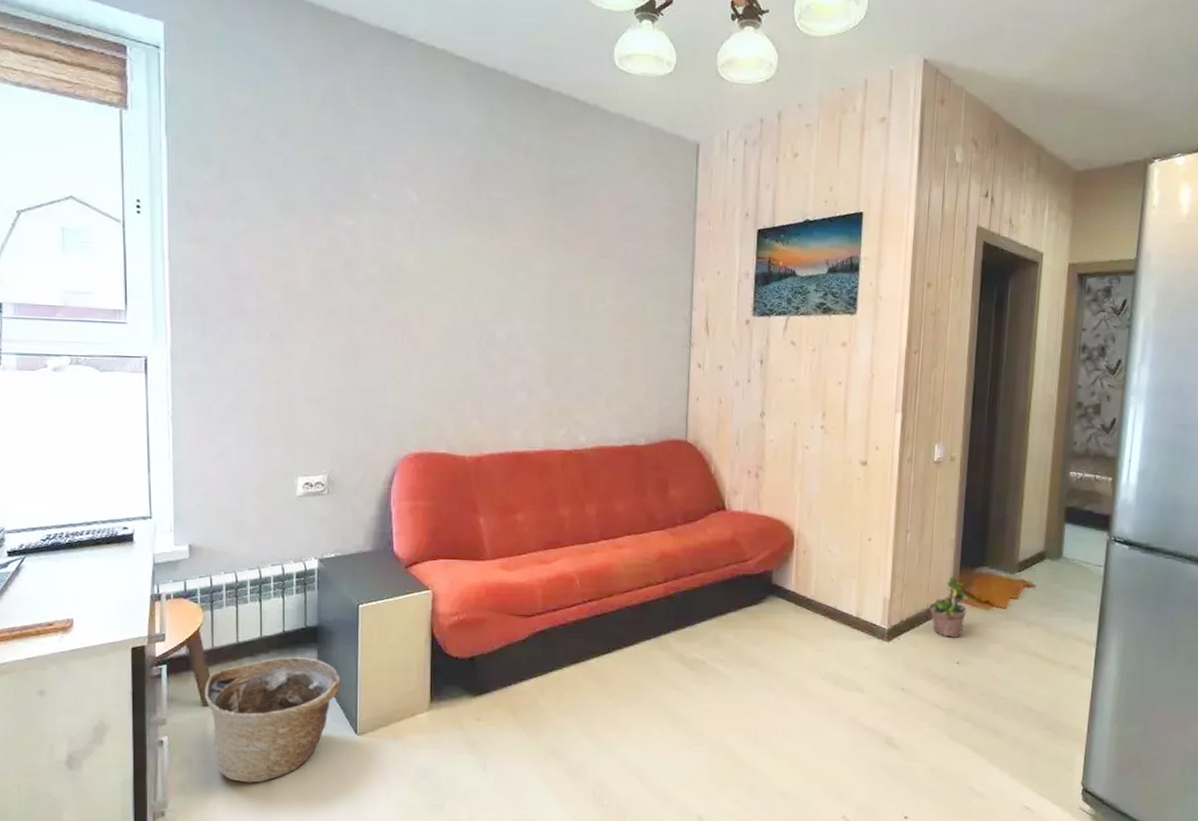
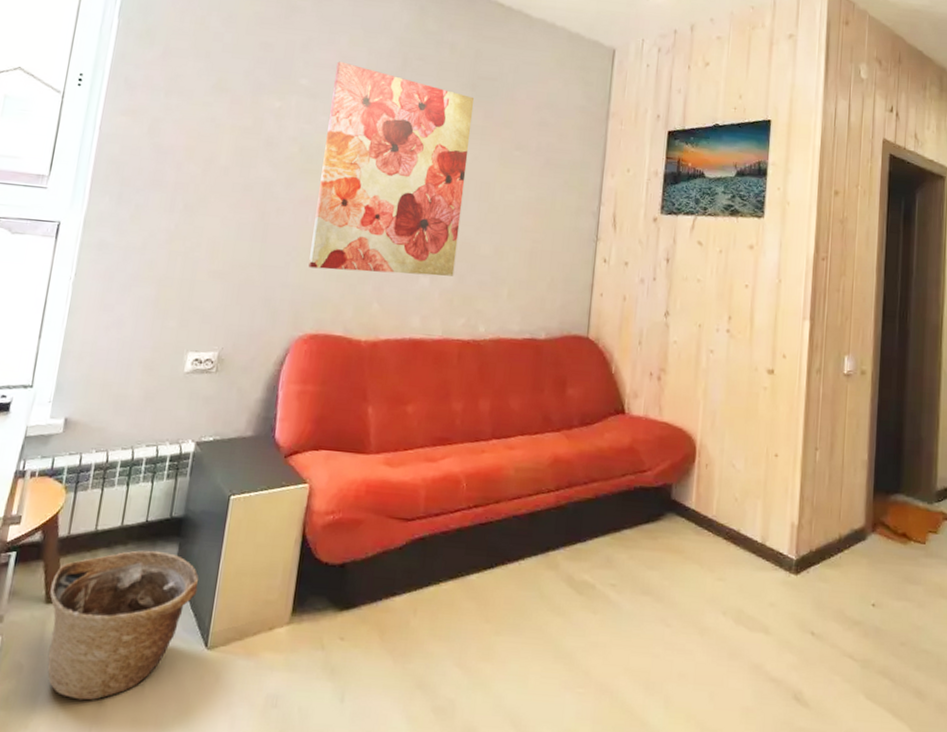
wall art: none [405,172,556,390] -> present [308,61,474,276]
potted plant: present [928,571,968,638] -> none [839,496,883,575]

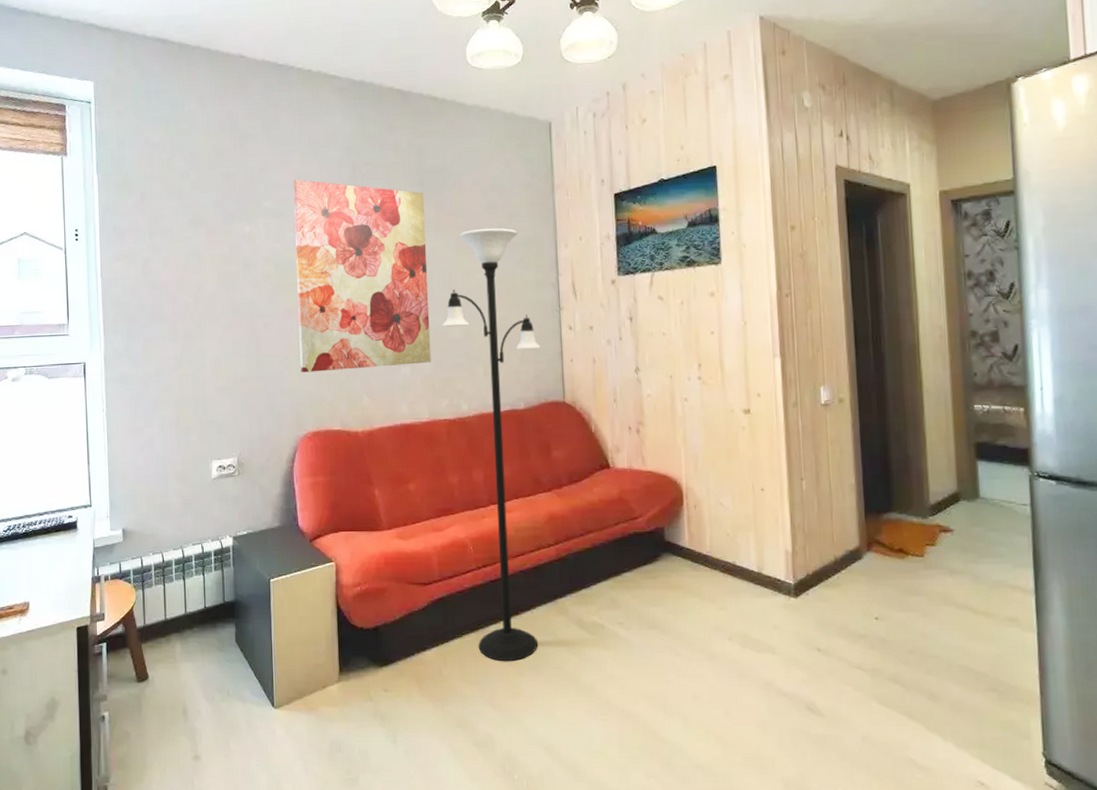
basket: present [47,550,199,701] -> none [139,631,258,757]
floor lamp: none [454,144,572,617] -> present [442,228,541,661]

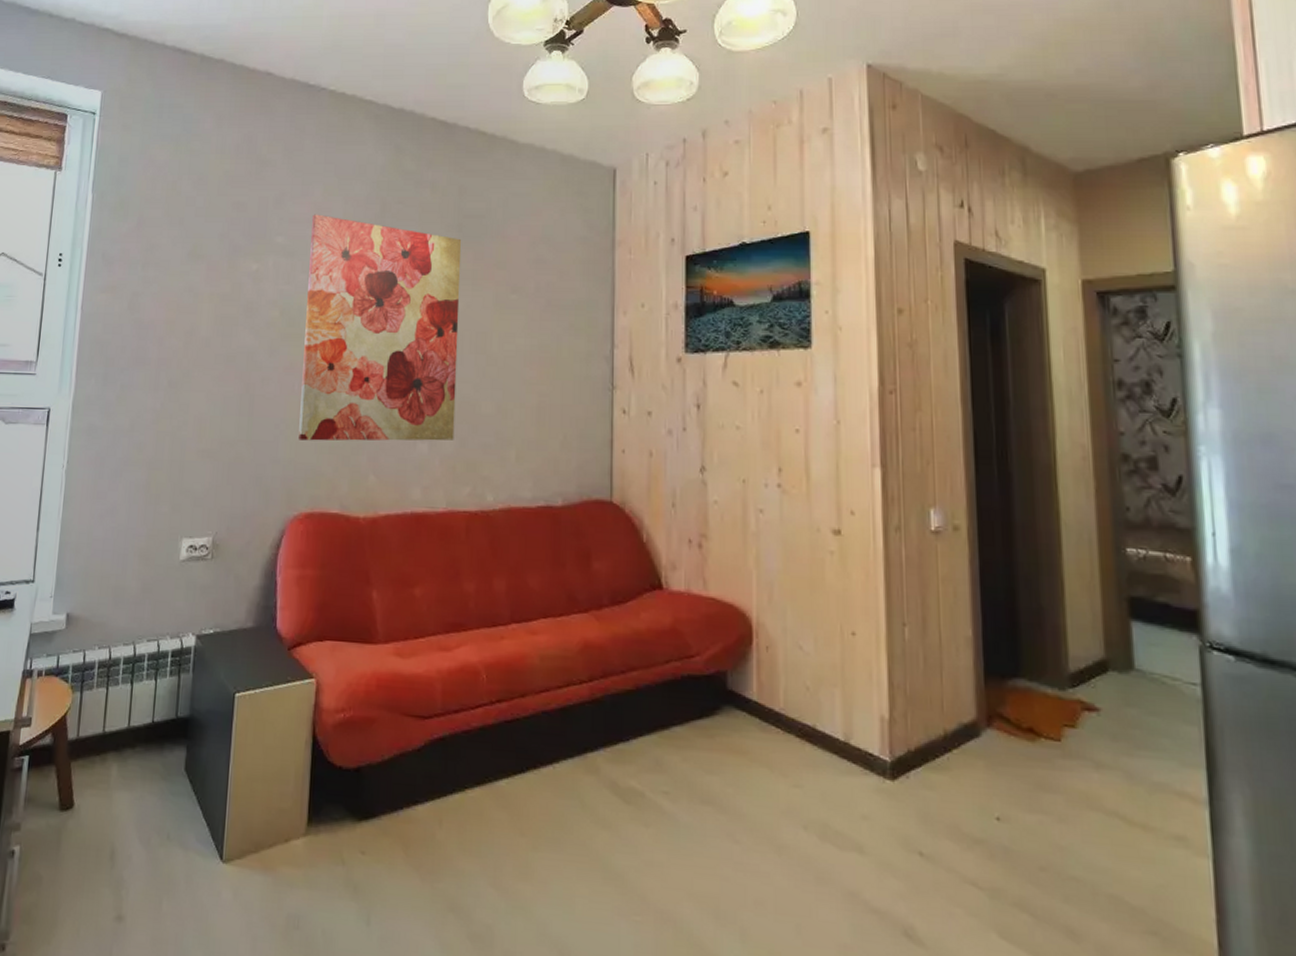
floor lamp: present [442,228,541,661] -> none [470,285,587,830]

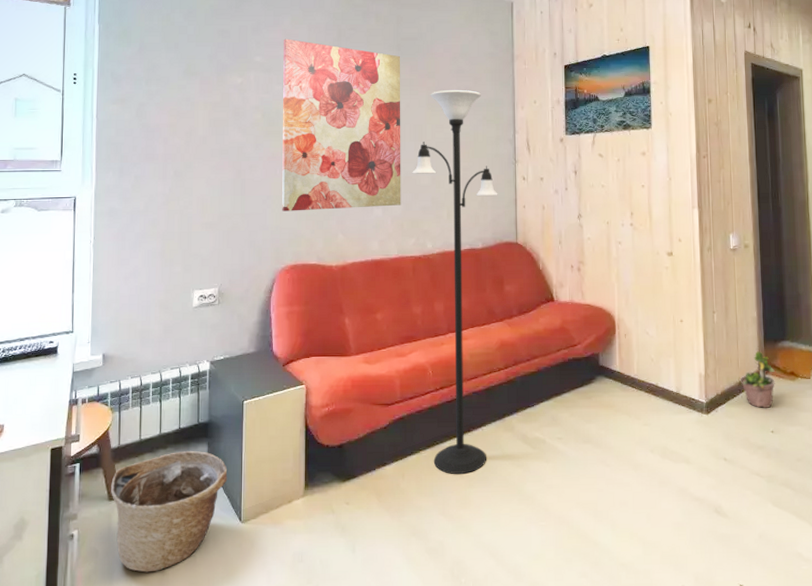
basket: none [63,753,210,916] -> present [111,450,228,573]
floor lamp: none [470,285,587,830] -> present [412,89,498,474]
potted plant: none [945,682,1003,781] -> present [739,346,775,408]

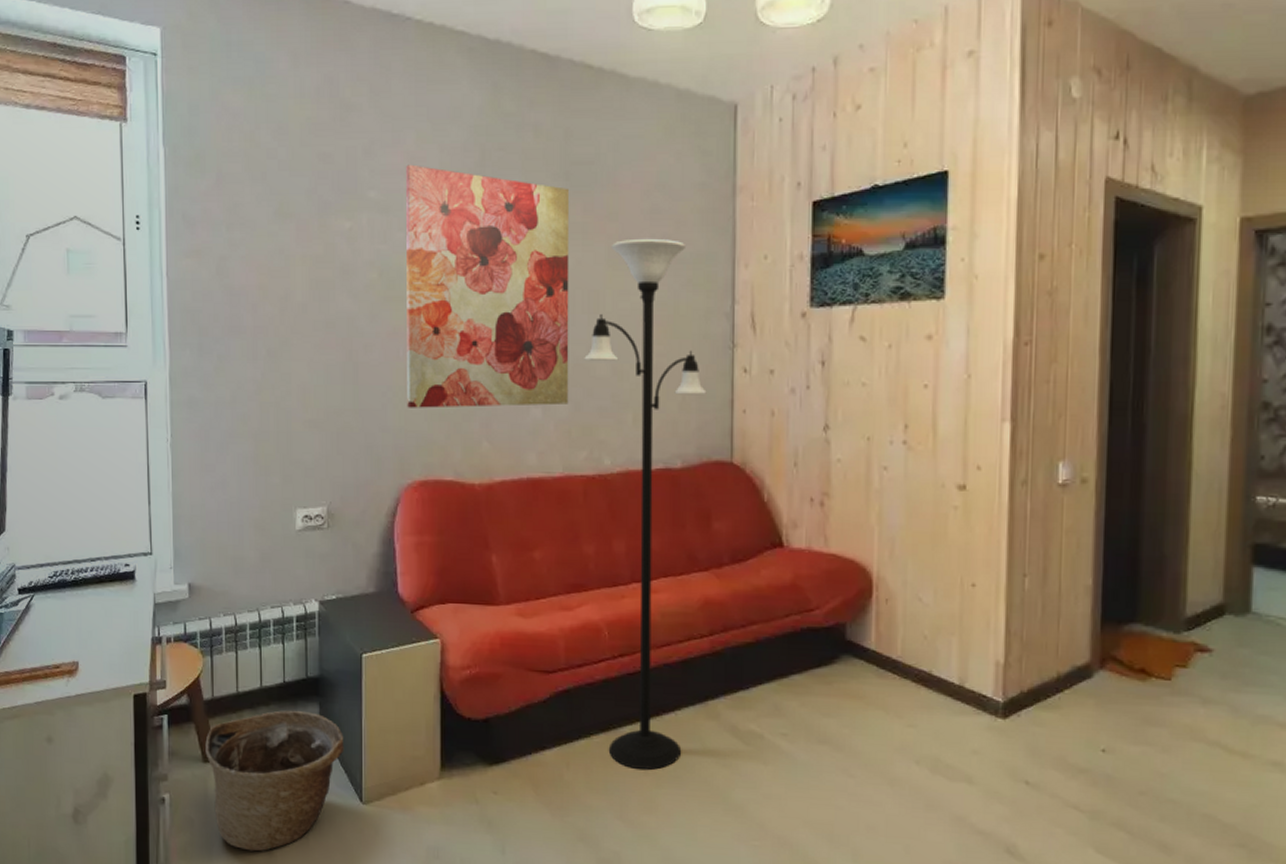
potted plant: present [739,346,775,408] -> none [1058,628,1115,717]

